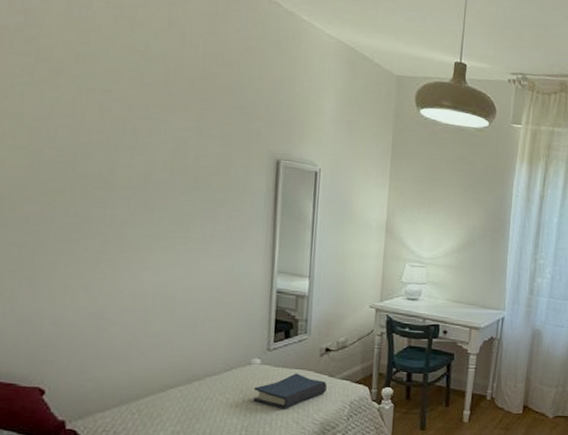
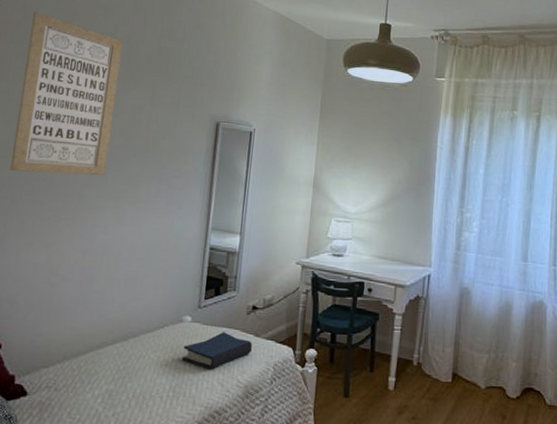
wall art: none [30,17,158,214] -> present [10,12,123,176]

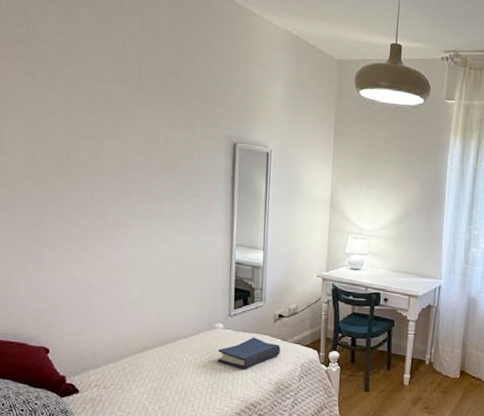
wall art: present [10,12,123,176] -> none [34,27,132,195]

